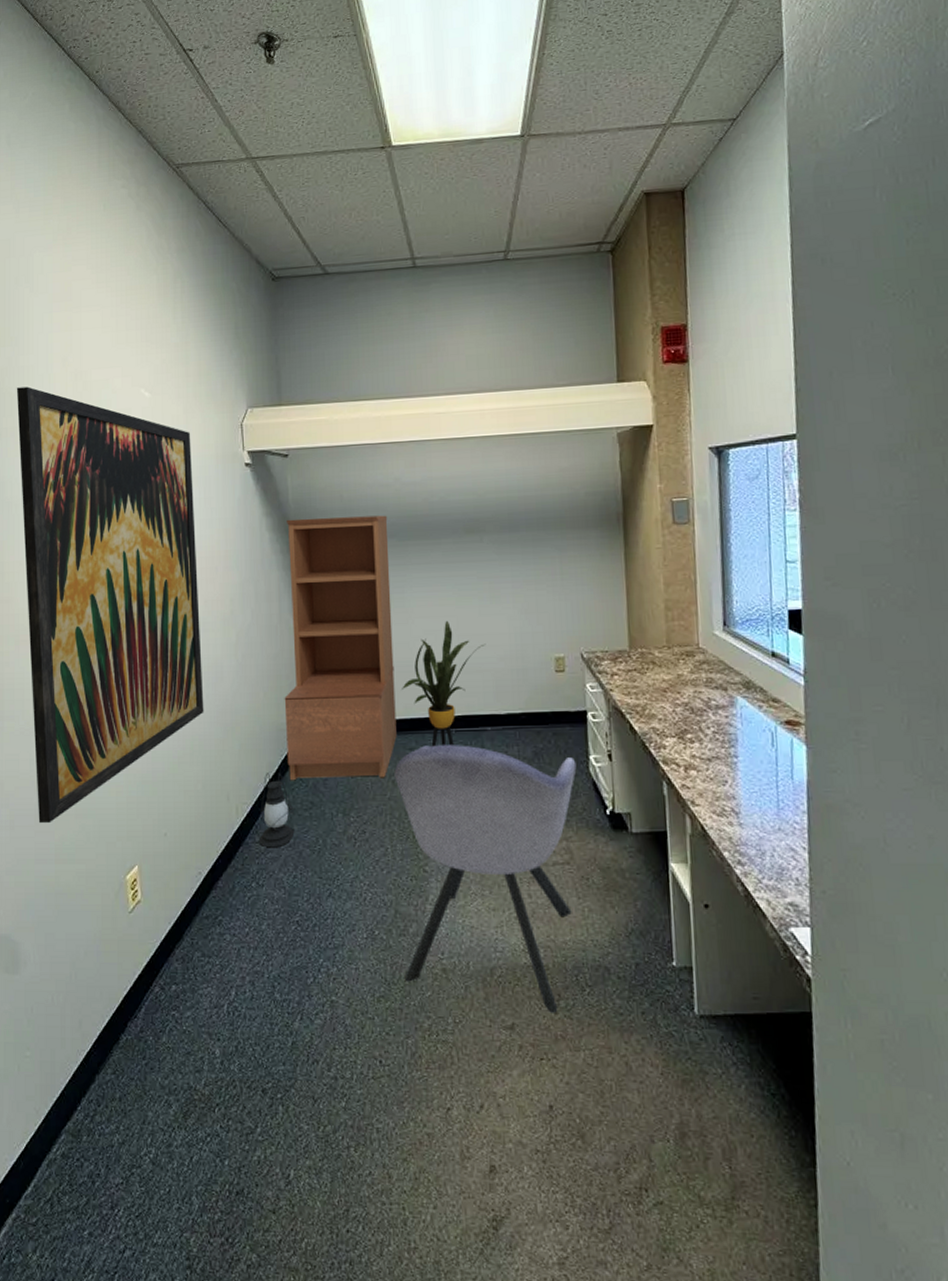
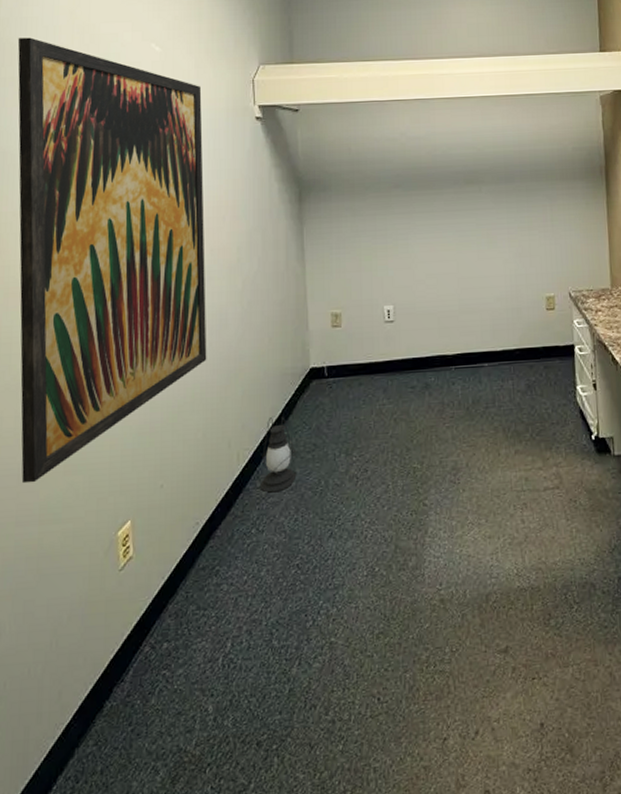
bookshelf: present [284,515,397,781] -> none [289,167,399,424]
chair: present [394,745,577,1013] -> none [396,381,565,632]
house plant: present [402,620,486,747] -> none [405,265,484,384]

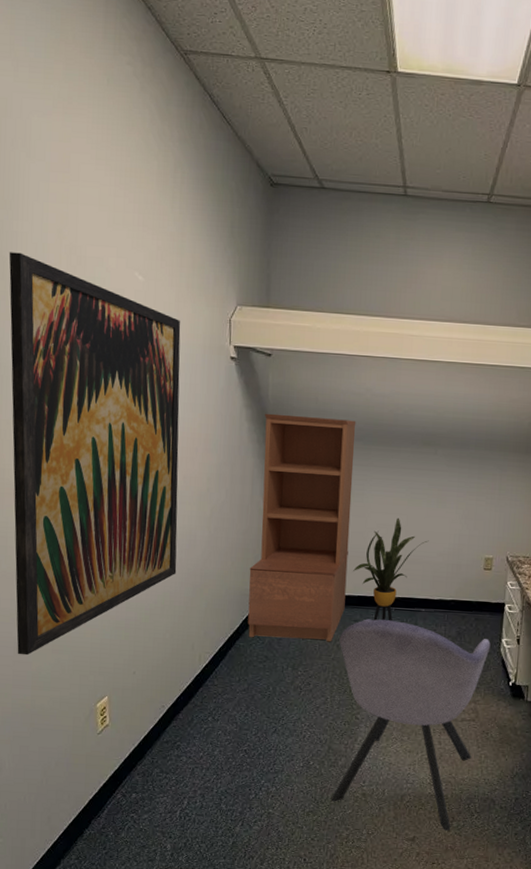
lantern: present [261,417,297,493] -> none [218,629,250,691]
bookshelf: none [289,167,399,424] -> present [247,413,356,642]
chair: none [396,381,565,632] -> present [331,619,491,831]
house plant: none [405,265,484,384] -> present [353,517,429,622]

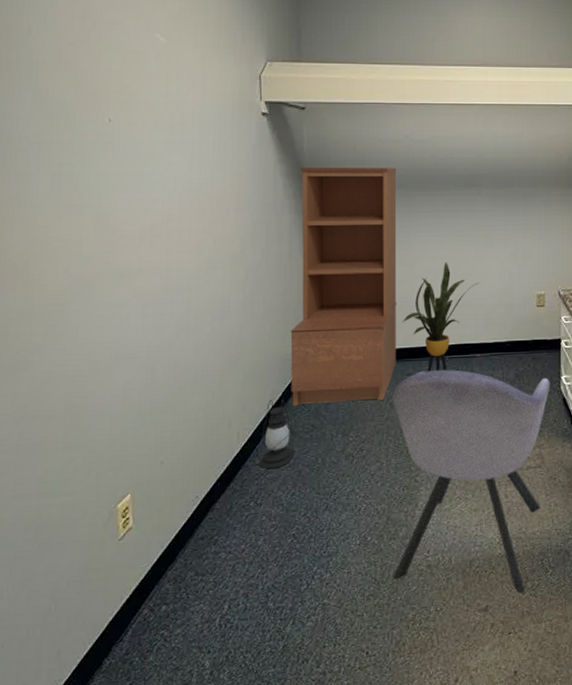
wall art: present [9,252,181,656] -> none [14,19,209,459]
lantern: none [218,629,250,691] -> present [260,399,295,469]

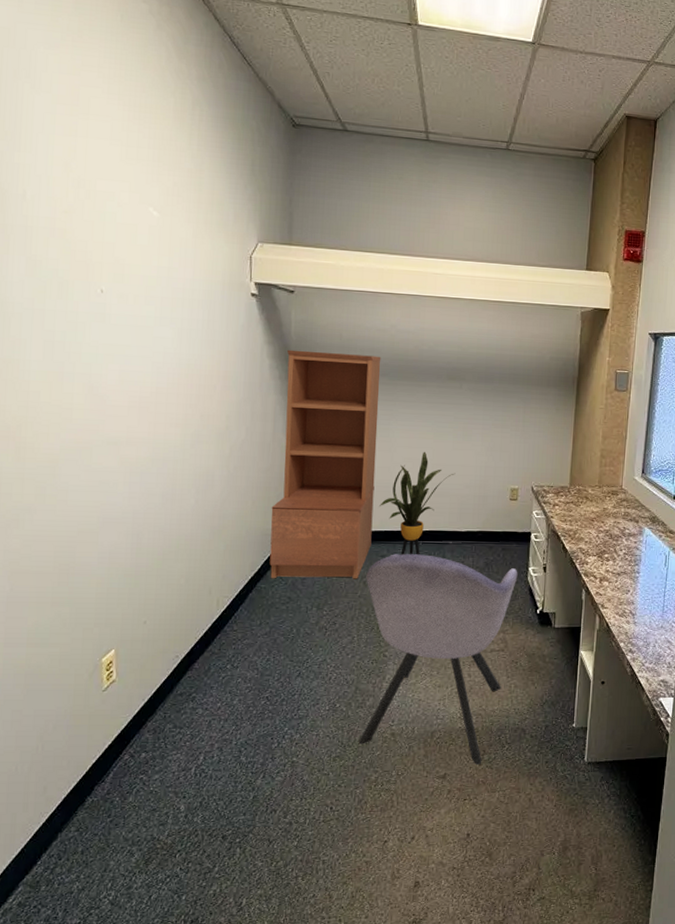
lantern: present [260,399,295,469] -> none [237,571,272,636]

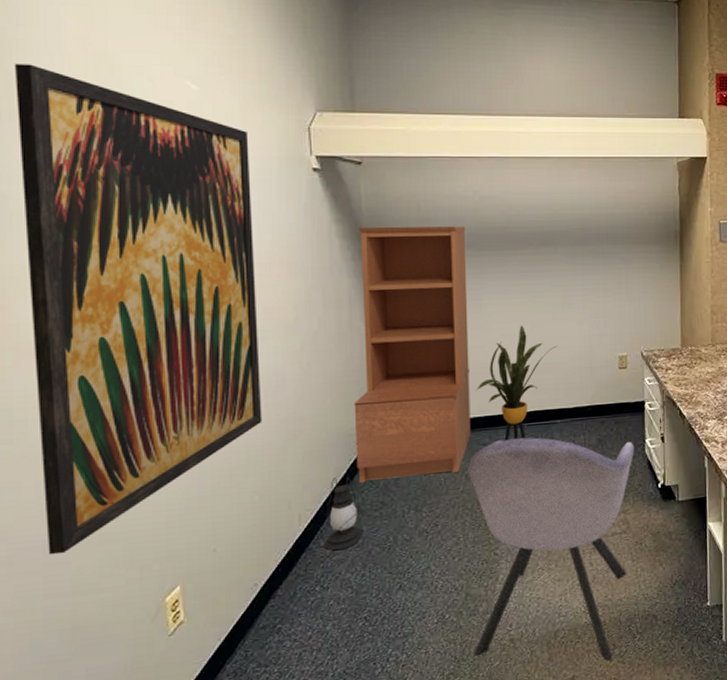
wall art: none [8,184,199,610] -> present [14,64,263,555]
lantern: none [237,571,272,636] -> present [325,476,364,551]

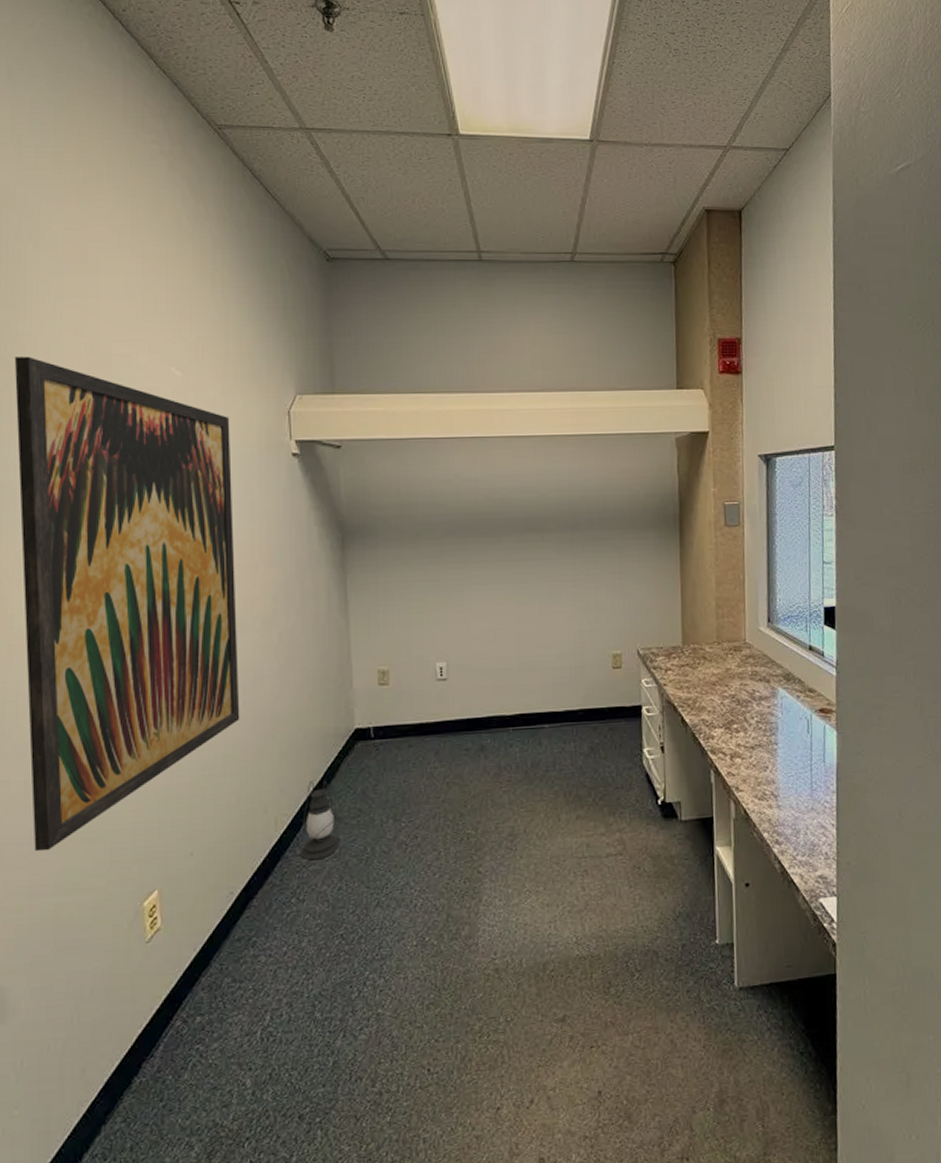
bookshelf: present [354,226,471,484] -> none [331,512,452,789]
chair: present [467,437,635,661] -> none [449,743,631,1001]
house plant: present [477,325,558,441] -> none [459,619,545,746]

